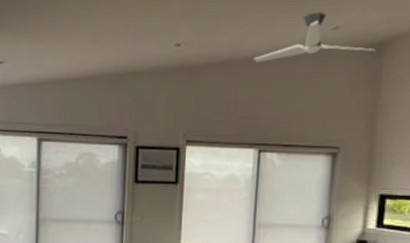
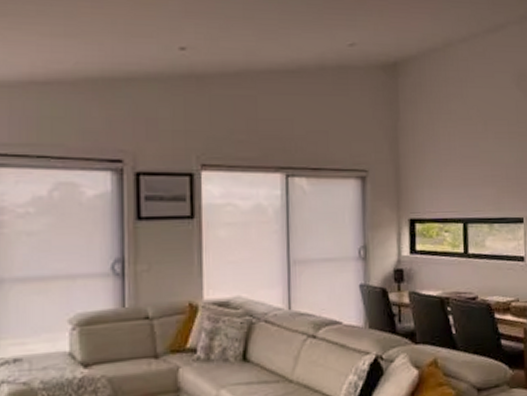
ceiling fan: present [253,12,377,63] -> none [271,26,392,76]

